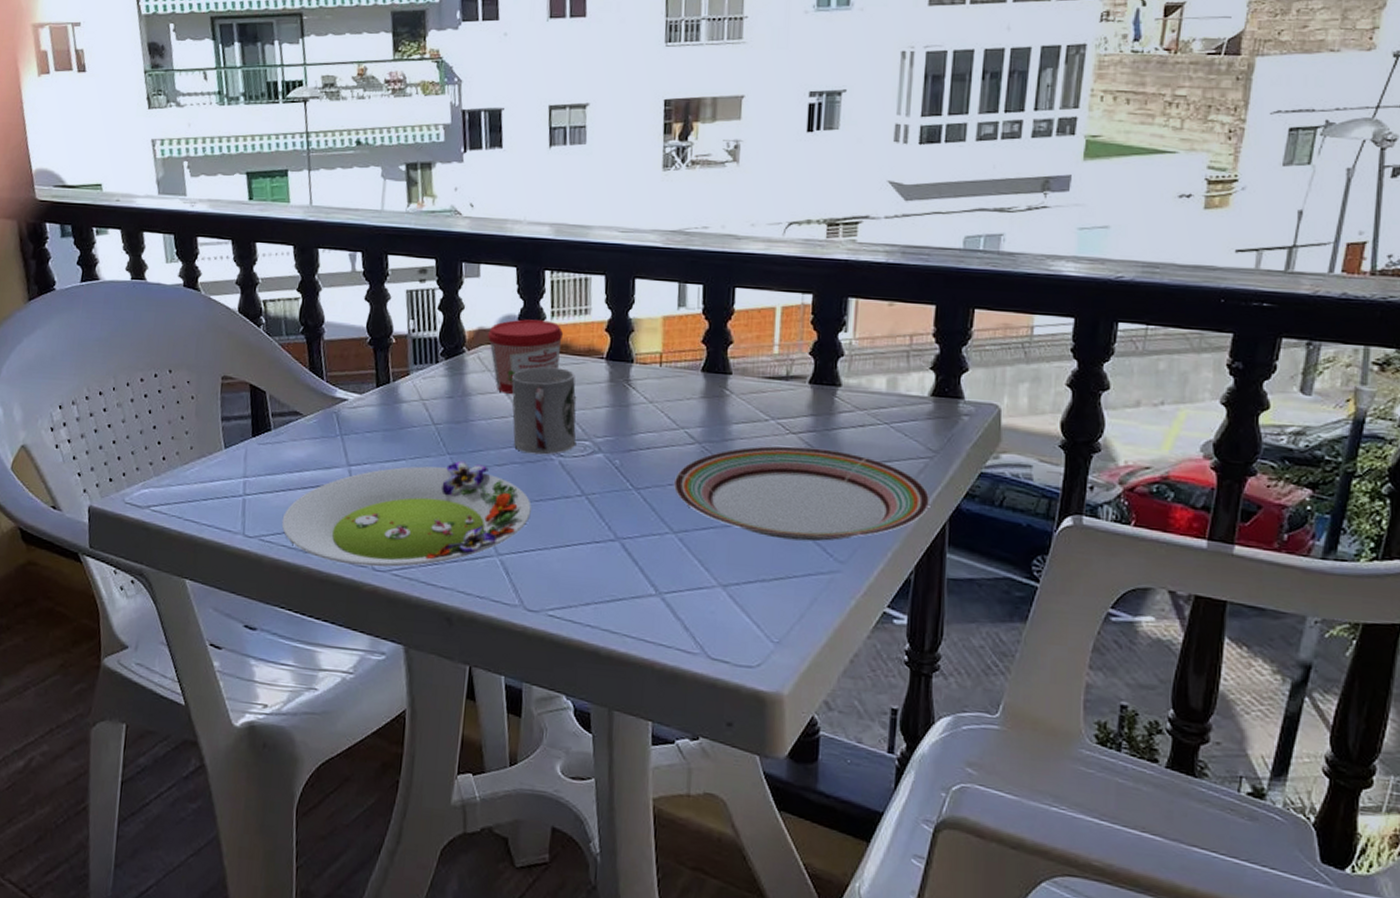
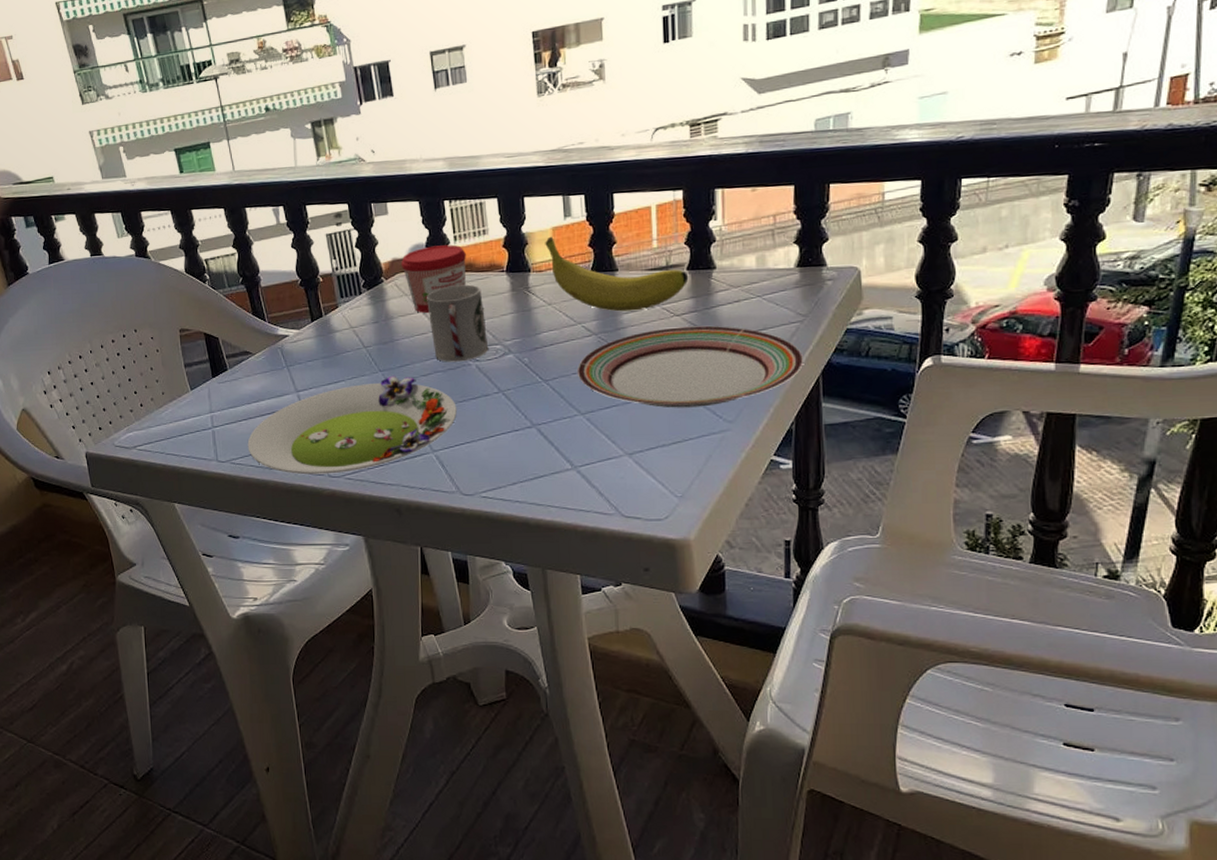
fruit: none [653,326,810,422] -> present [545,236,689,312]

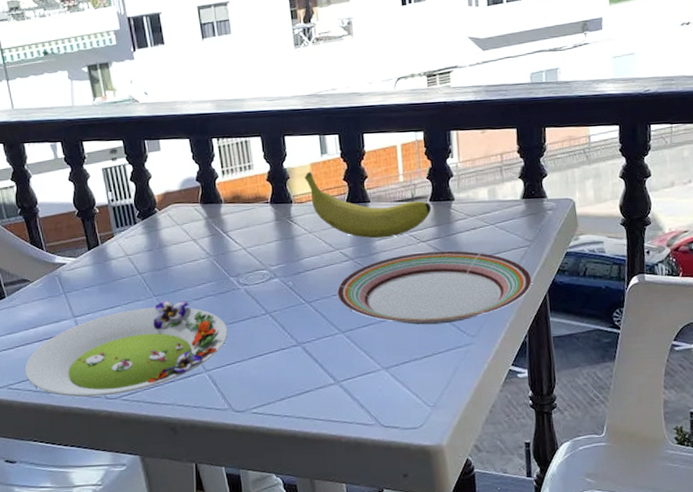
jam: present [401,244,467,313] -> none [174,178,234,241]
cup: present [427,284,489,362] -> none [198,215,256,287]

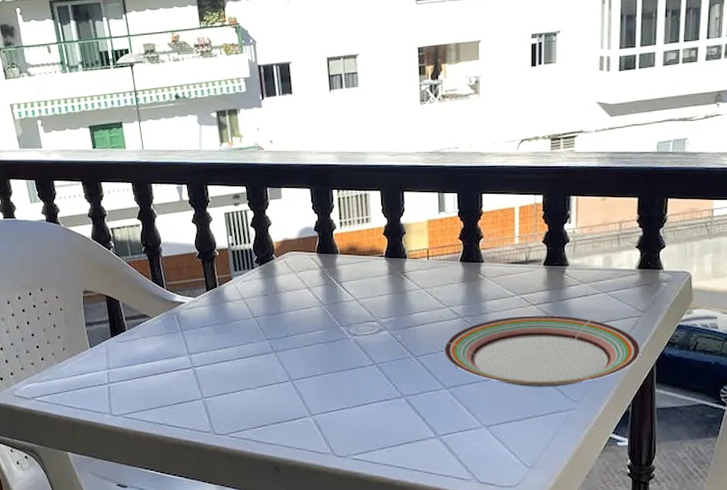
salad plate: present [25,299,228,398] -> none [140,344,335,432]
fruit: present [304,171,432,239] -> none [421,228,545,299]

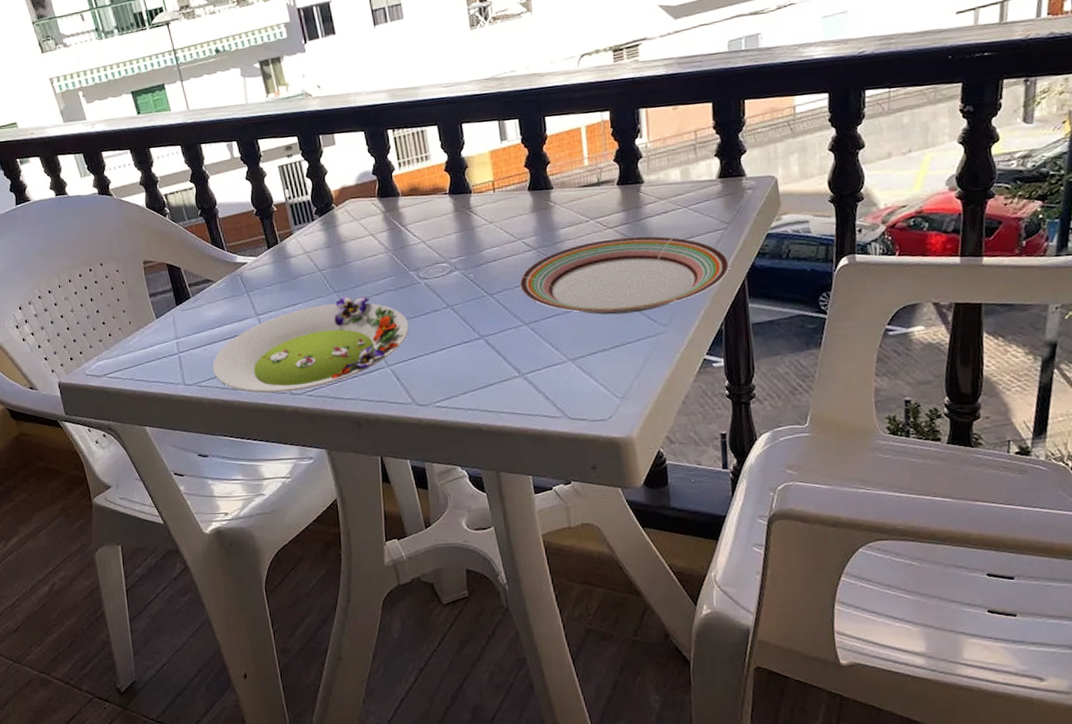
salad plate: none [140,344,335,432] -> present [212,296,409,394]

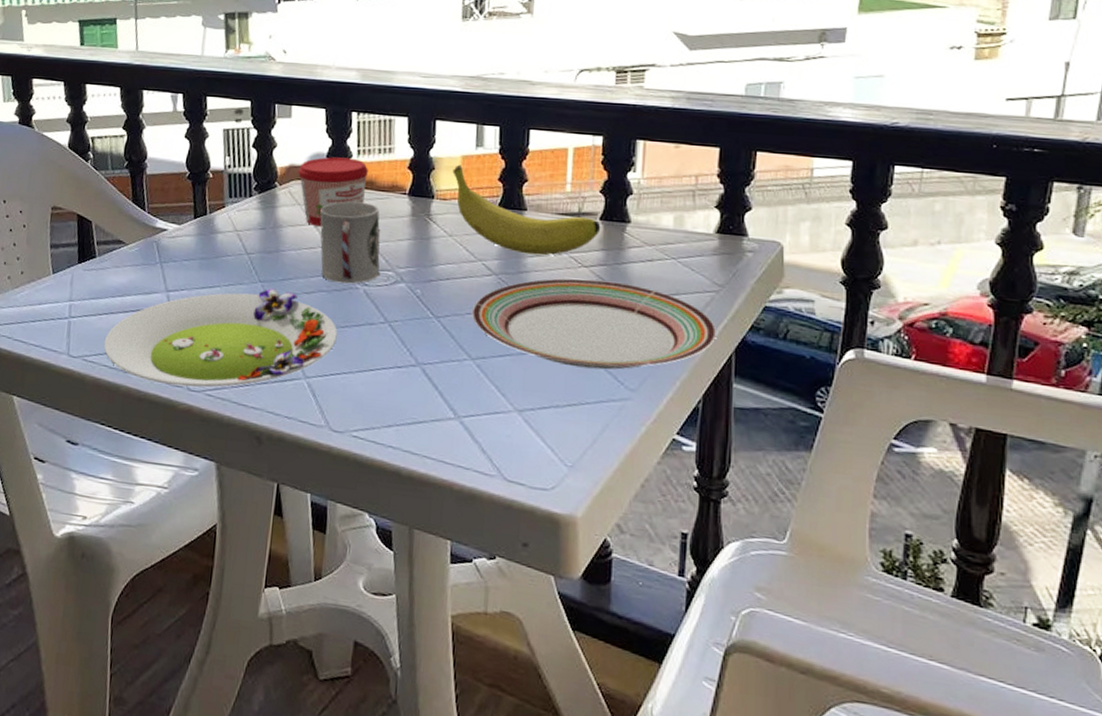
jam: none [350,170,412,236] -> present [298,157,369,226]
cup: none [375,207,436,281] -> present [320,201,380,284]
fruit: none [484,159,619,227] -> present [452,164,601,256]

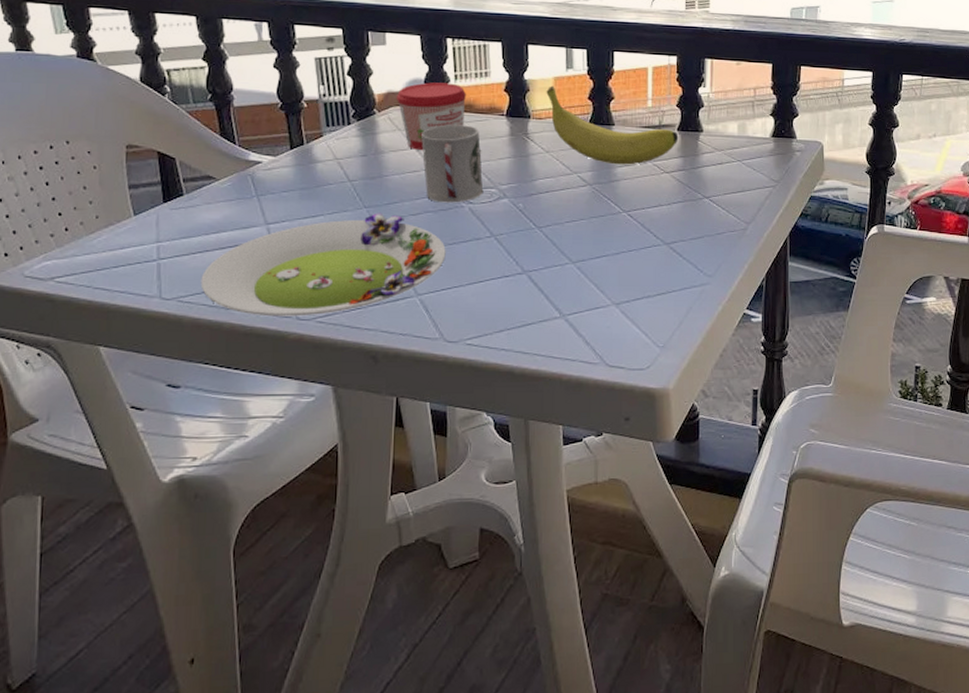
plate: present [471,278,717,370] -> none [570,183,775,261]

